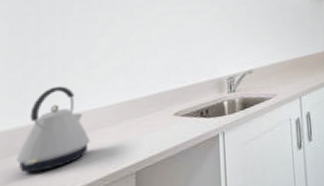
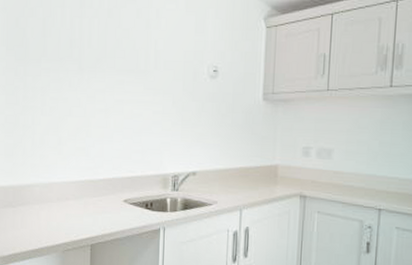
kettle: present [16,86,90,173] -> none [9,156,59,226]

